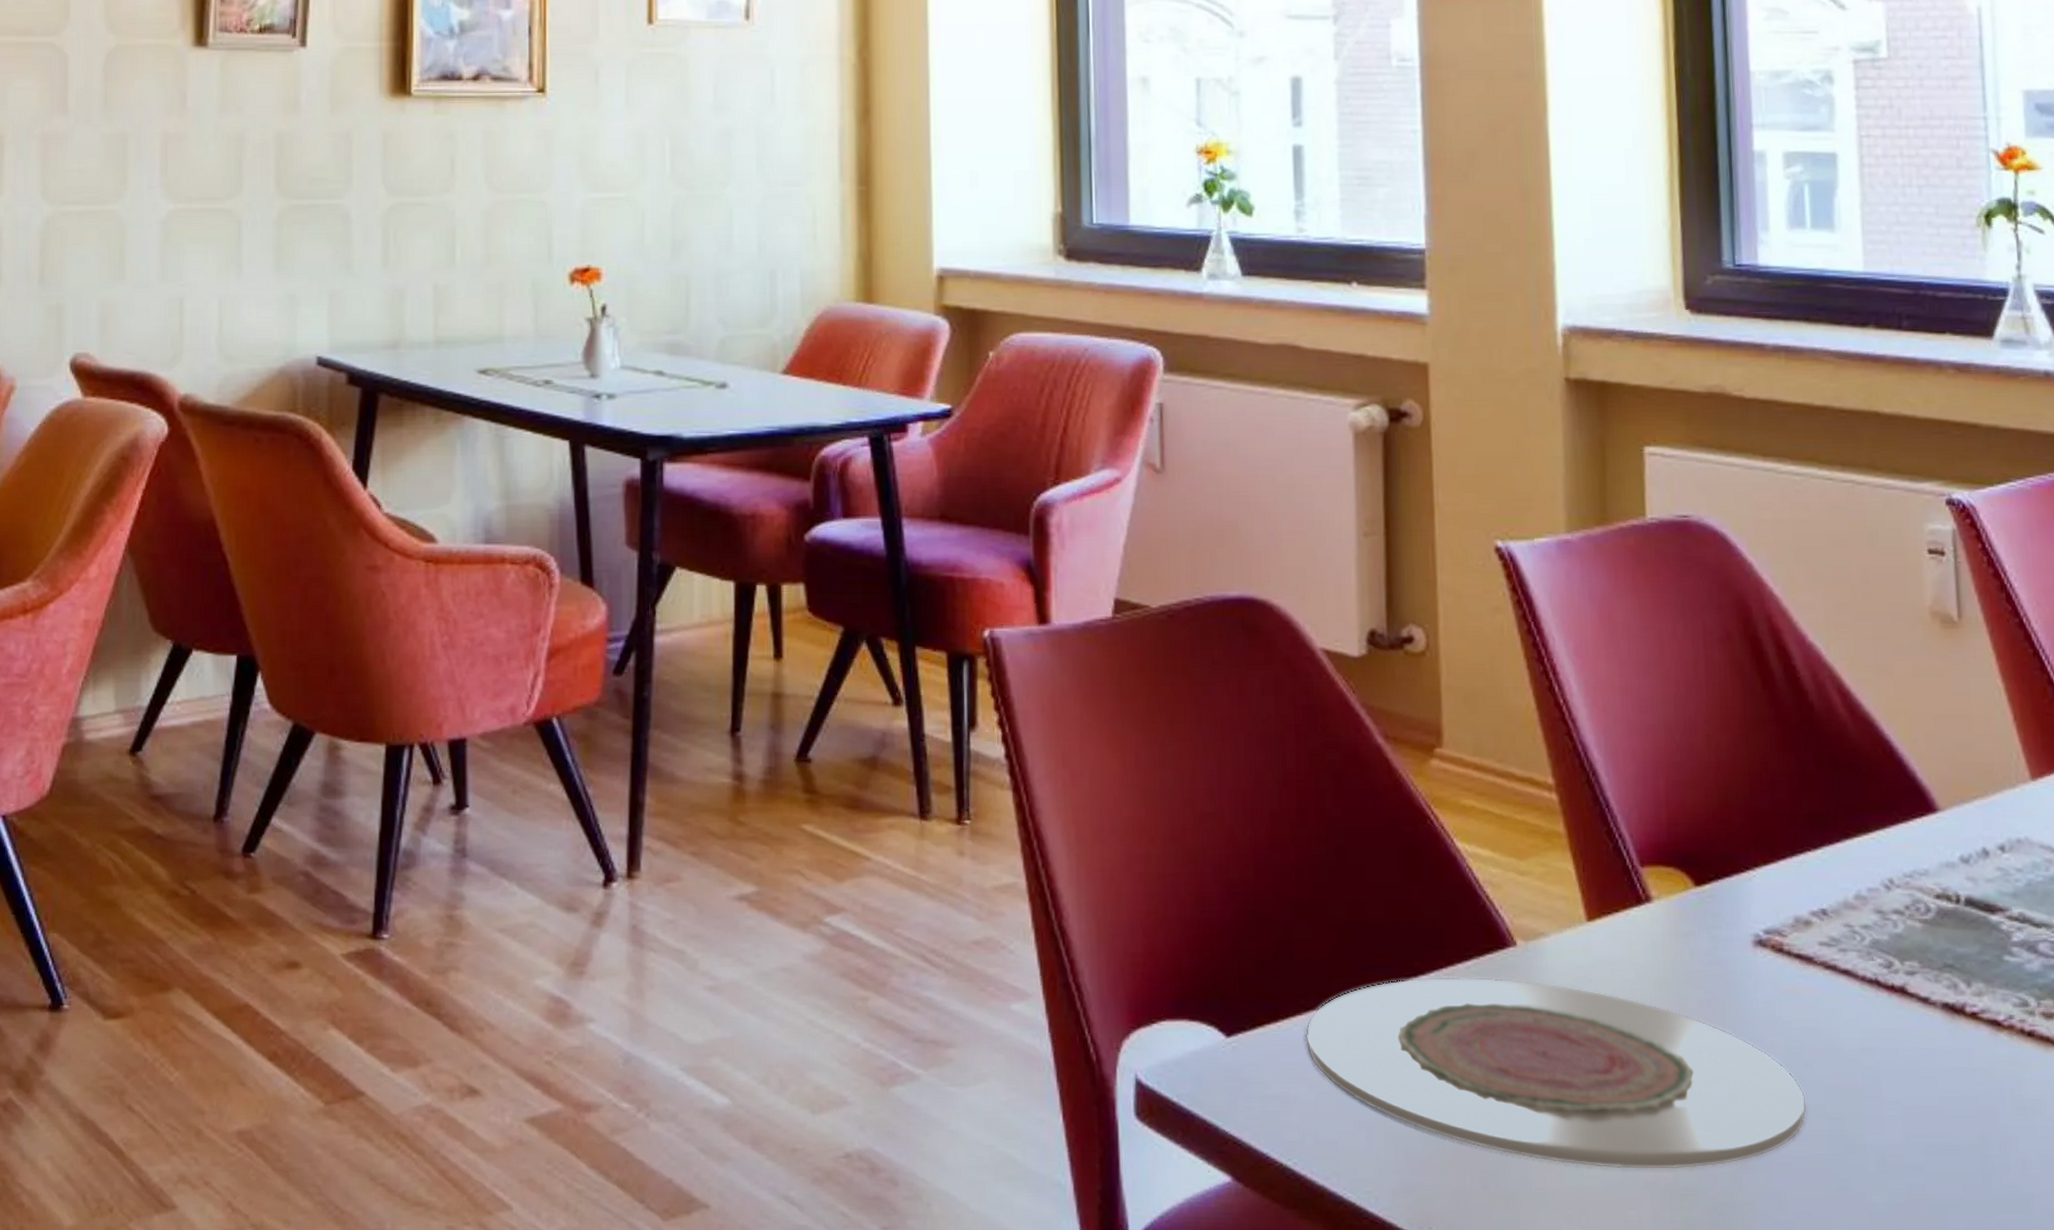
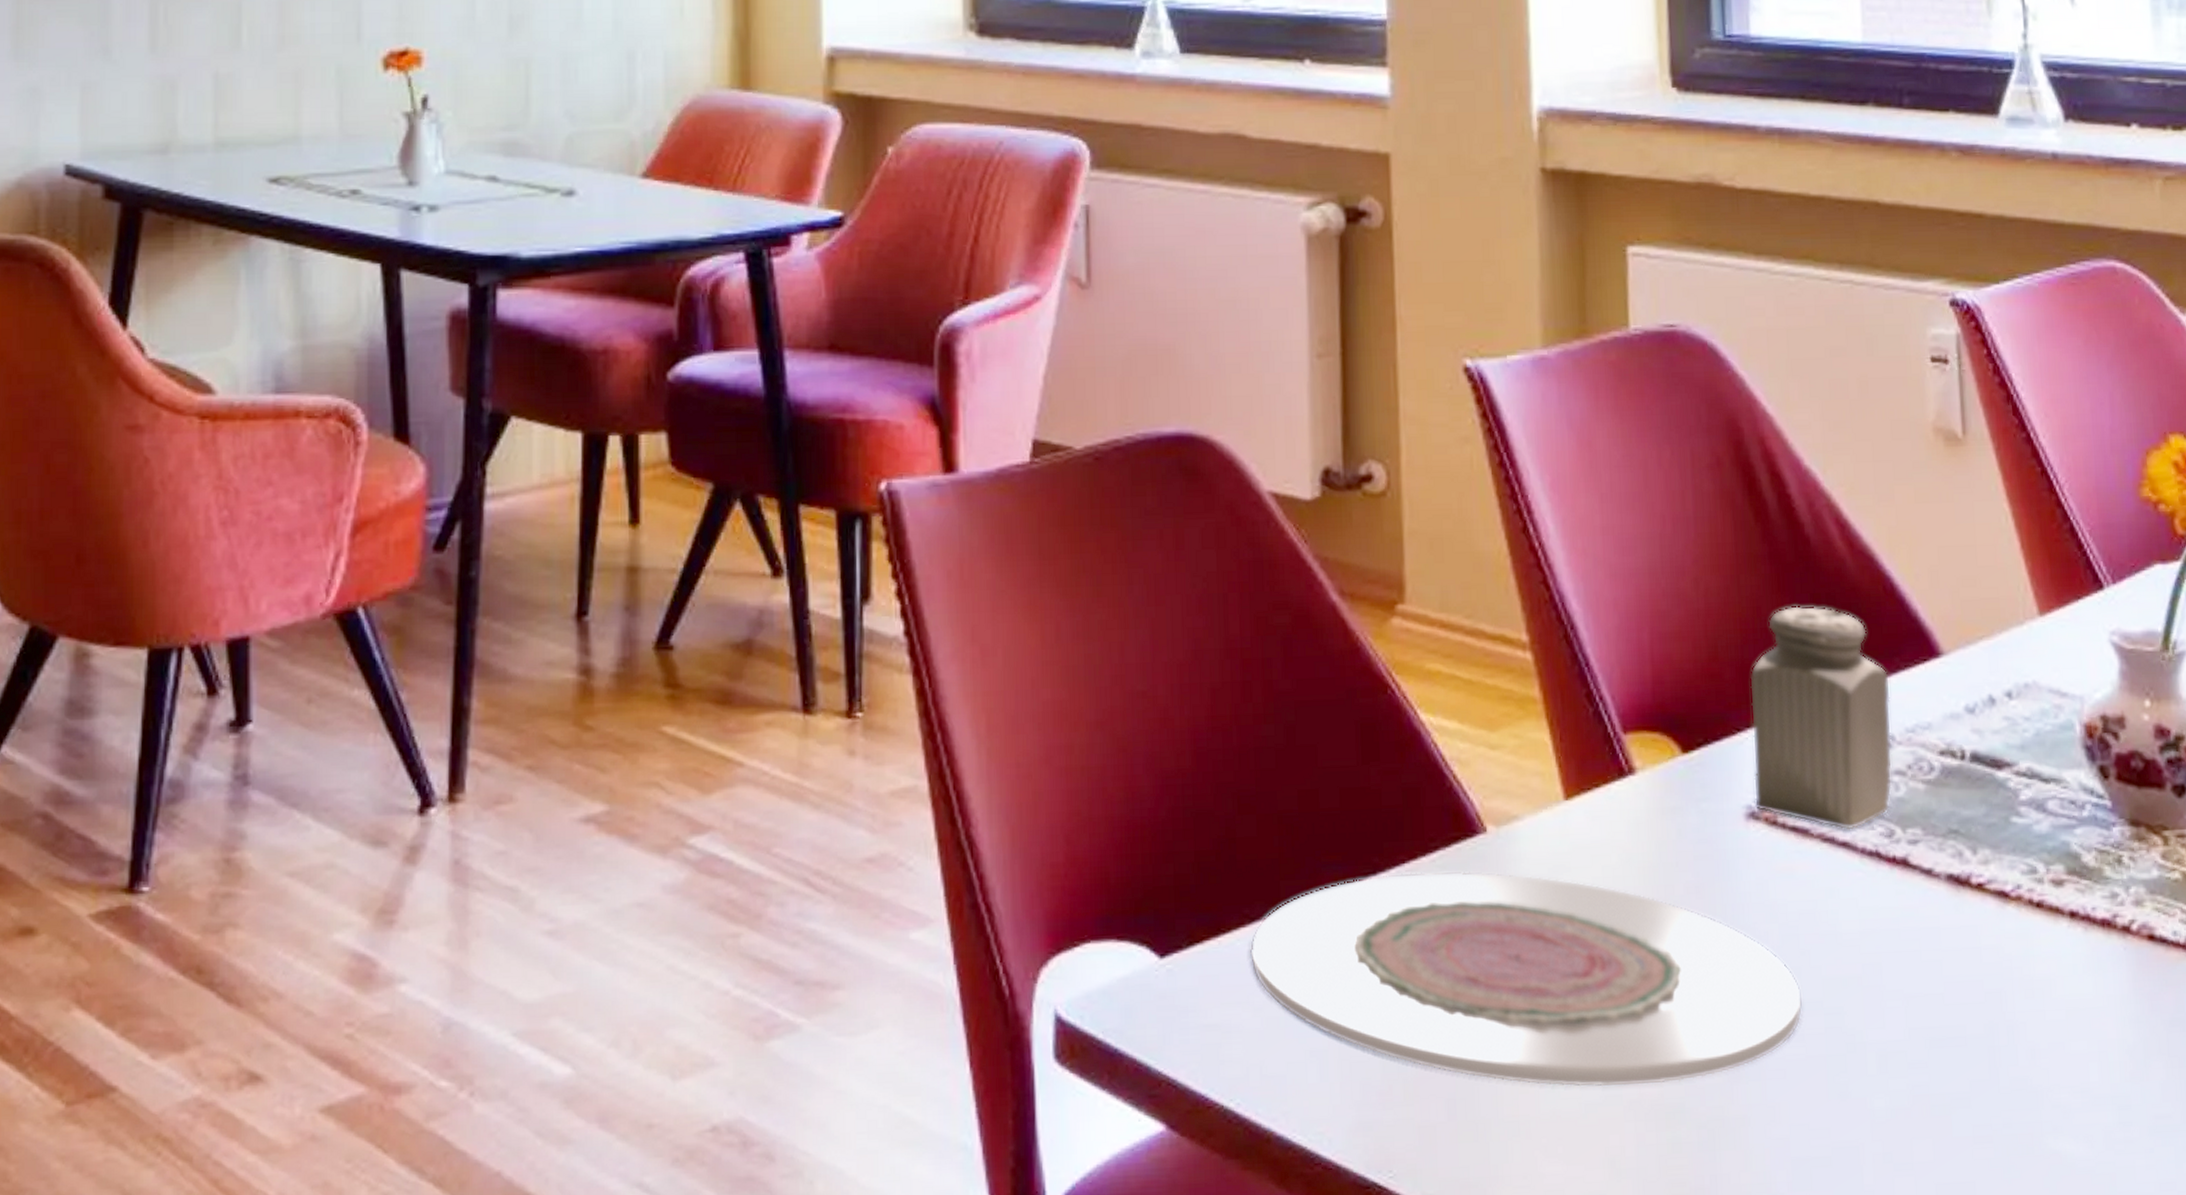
salt shaker: none [1757,763,1891,960] -> present [1750,606,1893,830]

